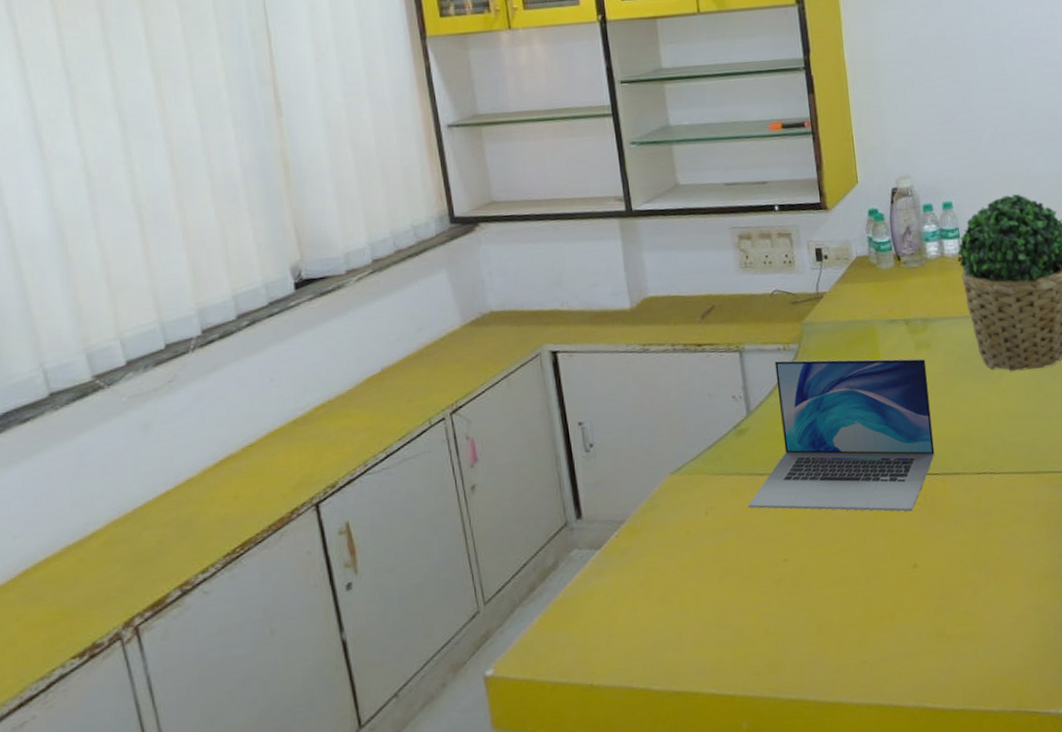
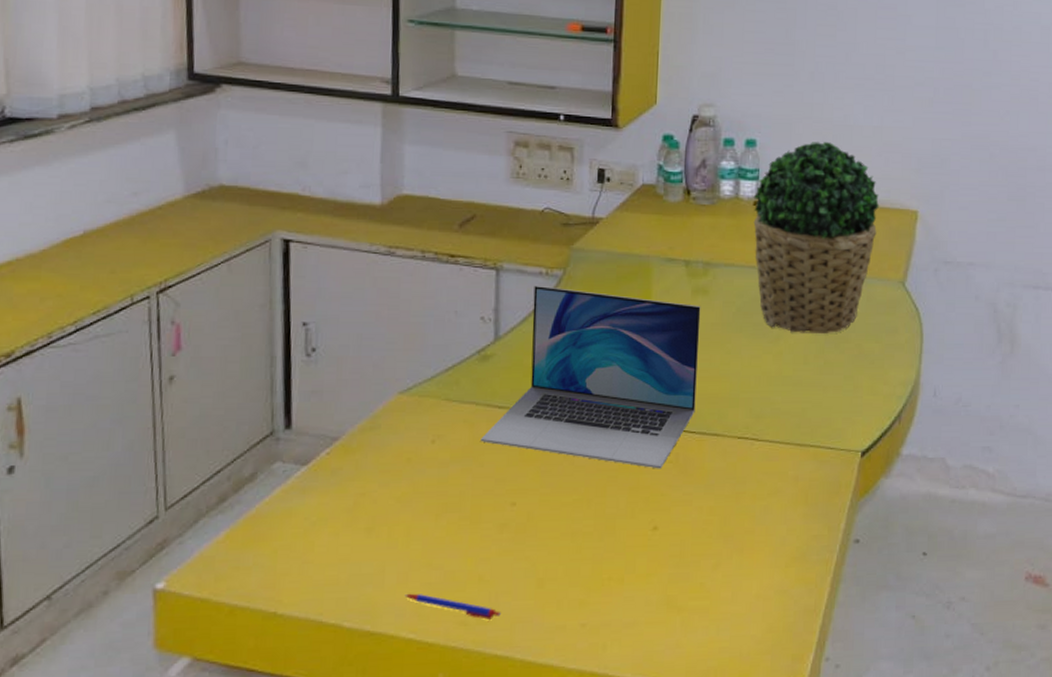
pen: none [702,651,790,669] -> present [405,593,501,621]

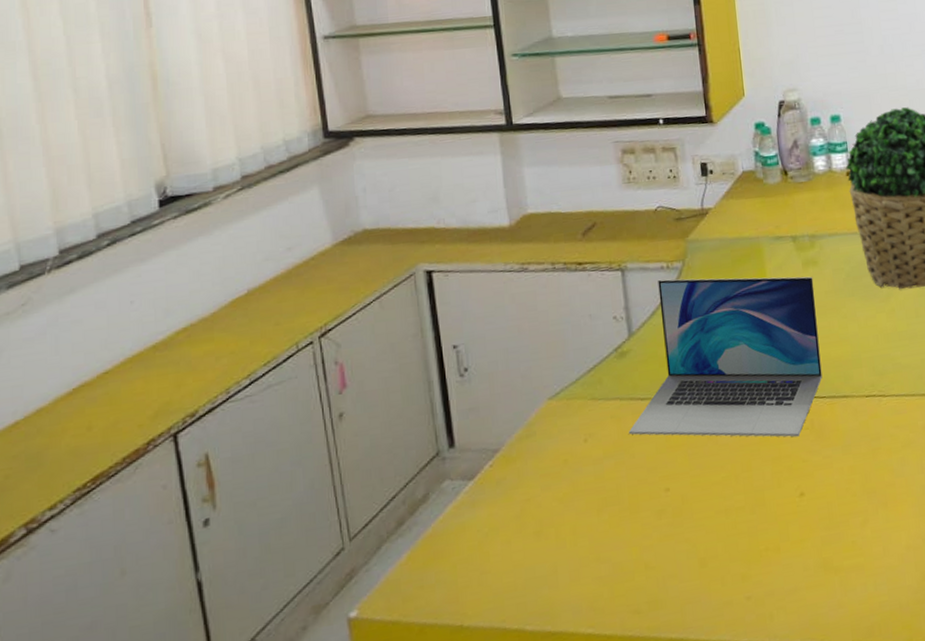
pen: present [405,593,501,621] -> none [579,588,670,606]

